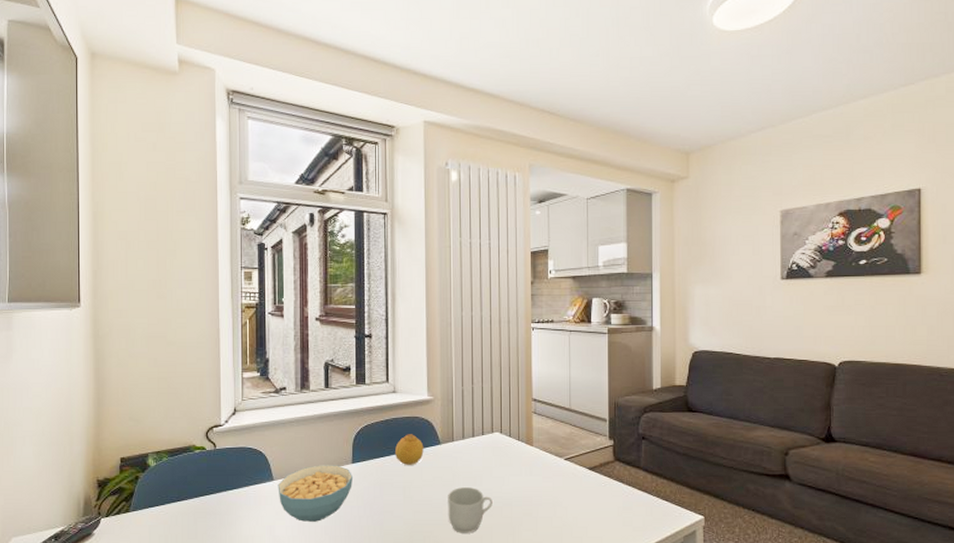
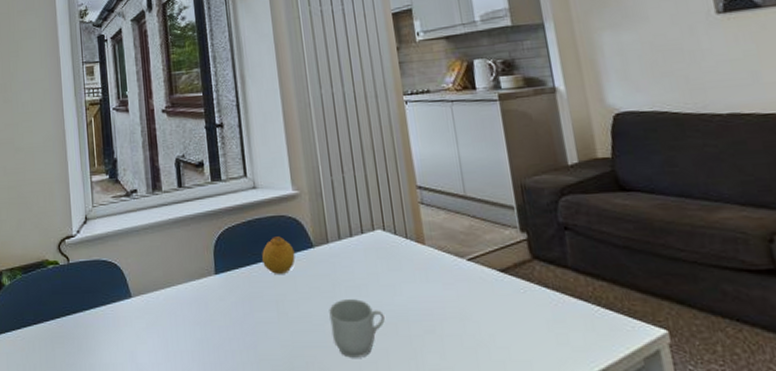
cereal bowl: present [278,465,352,522] -> none [136,277,218,346]

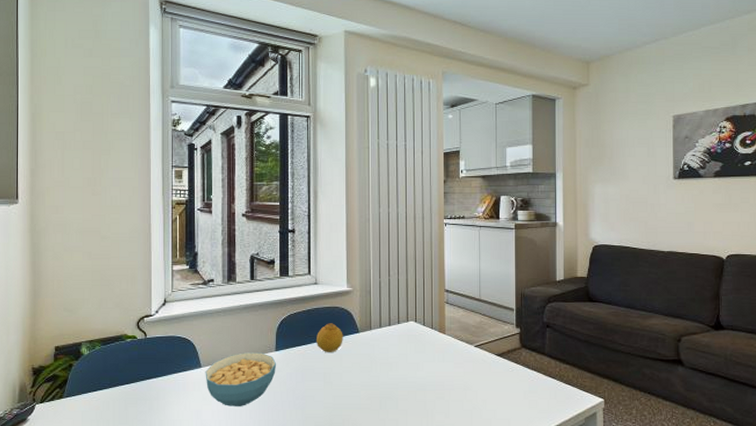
cereal bowl: none [136,277,218,346] -> present [205,352,276,406]
mug: present [329,299,385,358] -> none [365,373,407,417]

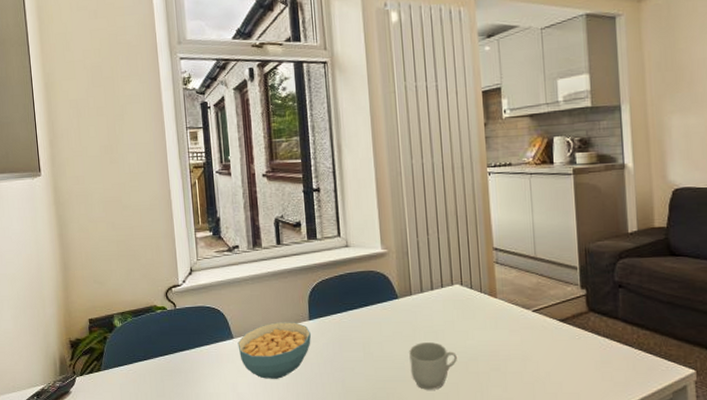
fruit: present [317,323,343,352] -> none [352,289,382,321]
mug: none [365,373,407,417] -> present [409,342,457,390]

